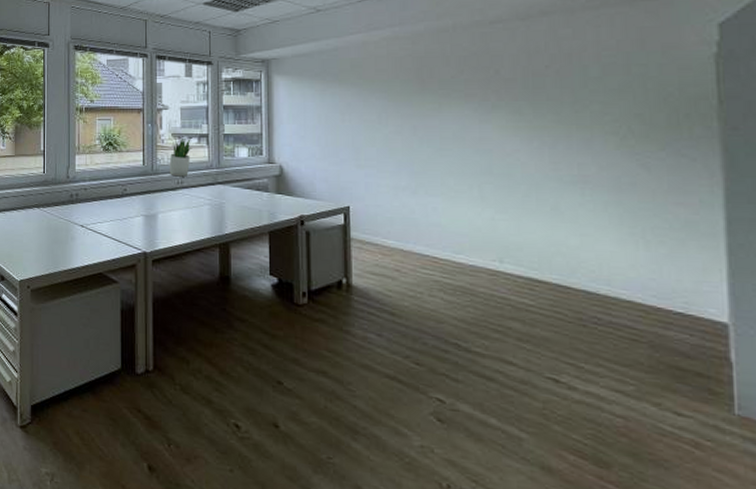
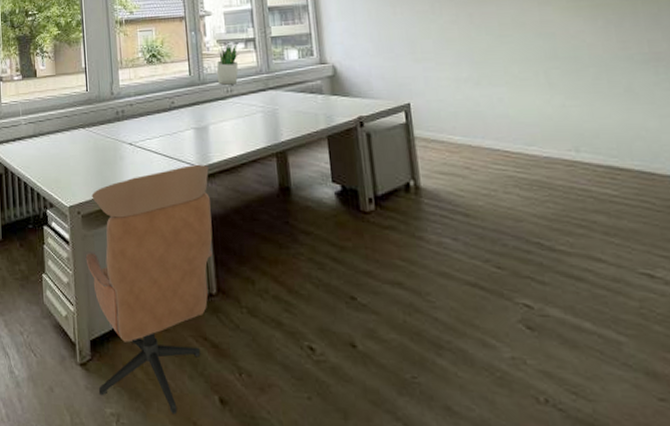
office chair: none [32,249,155,478] -> present [85,164,213,415]

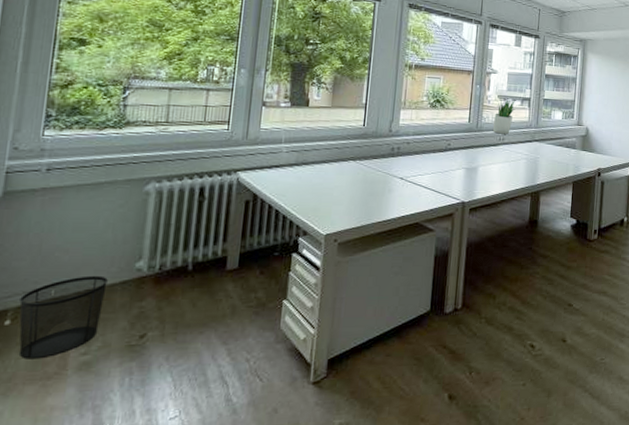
office chair: present [85,164,213,415] -> none [330,199,472,415]

